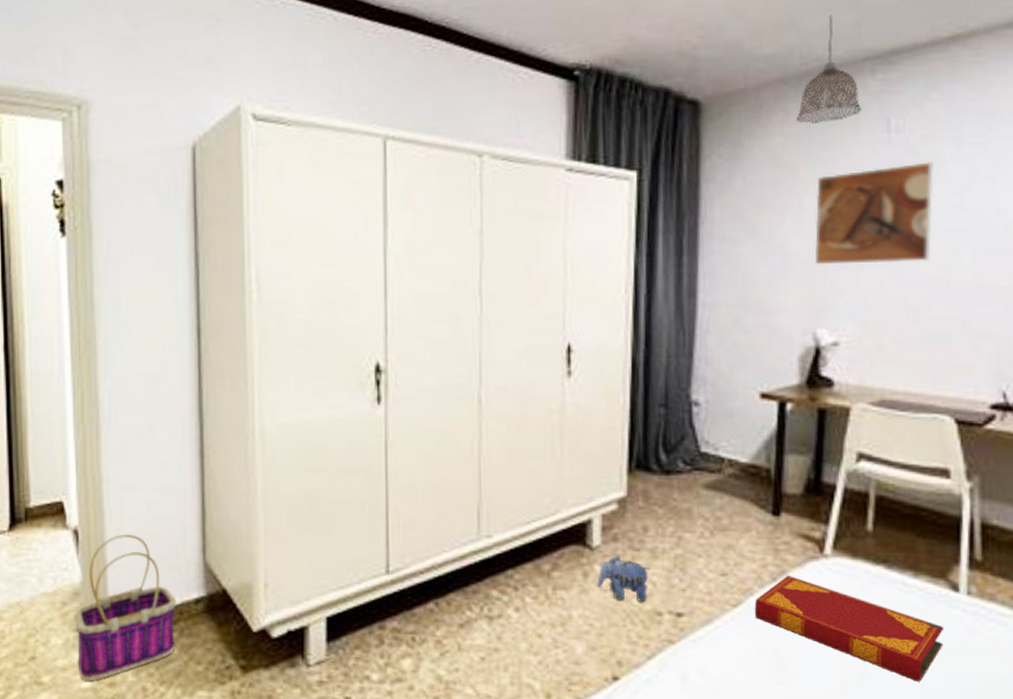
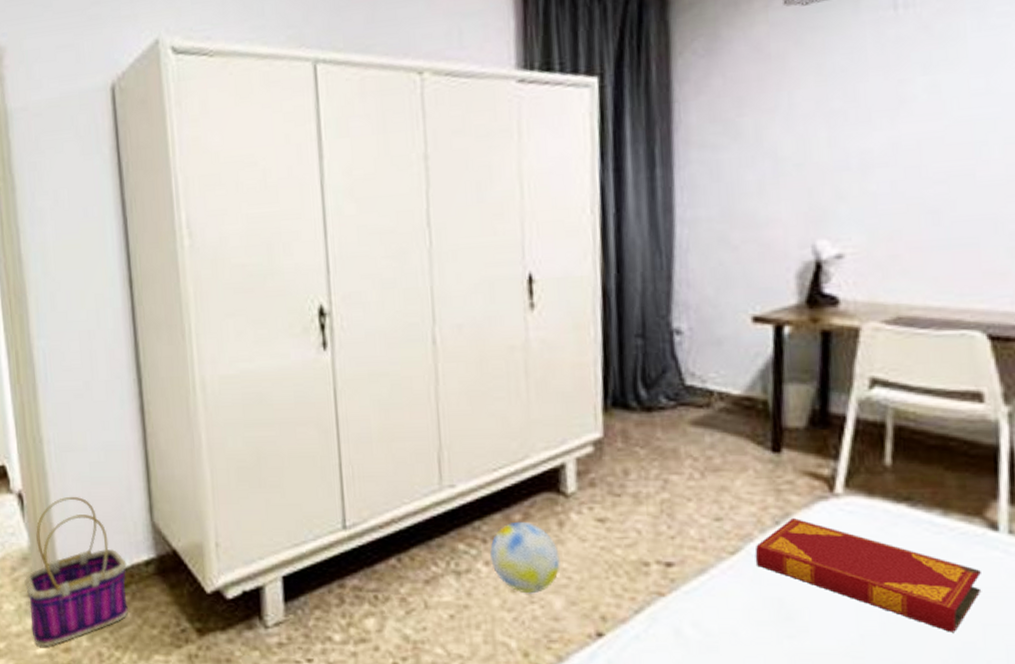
ball: none [521,571,583,639] -> present [490,521,560,594]
plush toy: present [597,555,651,602] -> none [574,502,634,552]
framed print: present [814,162,934,265] -> none [809,39,953,168]

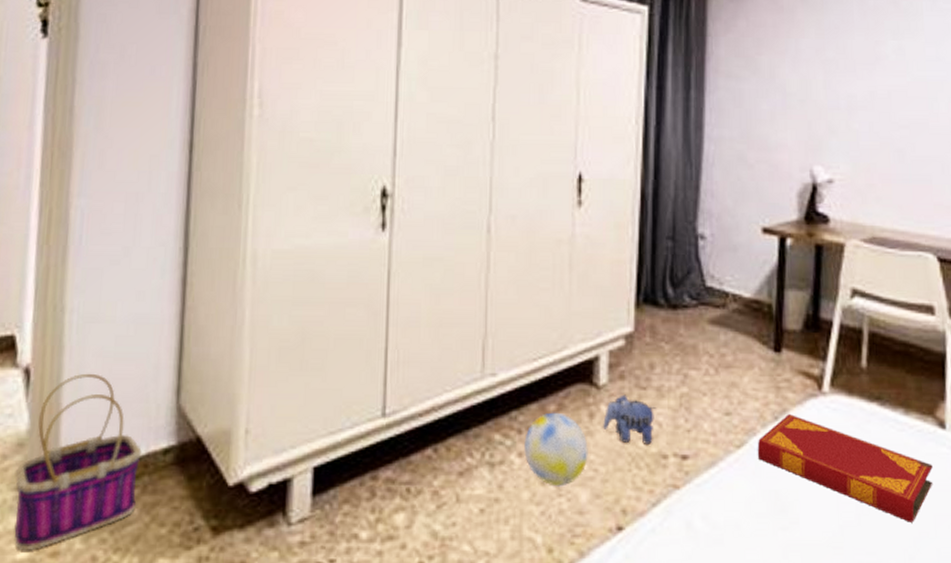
plush toy: none [574,502,634,552] -> present [603,394,657,444]

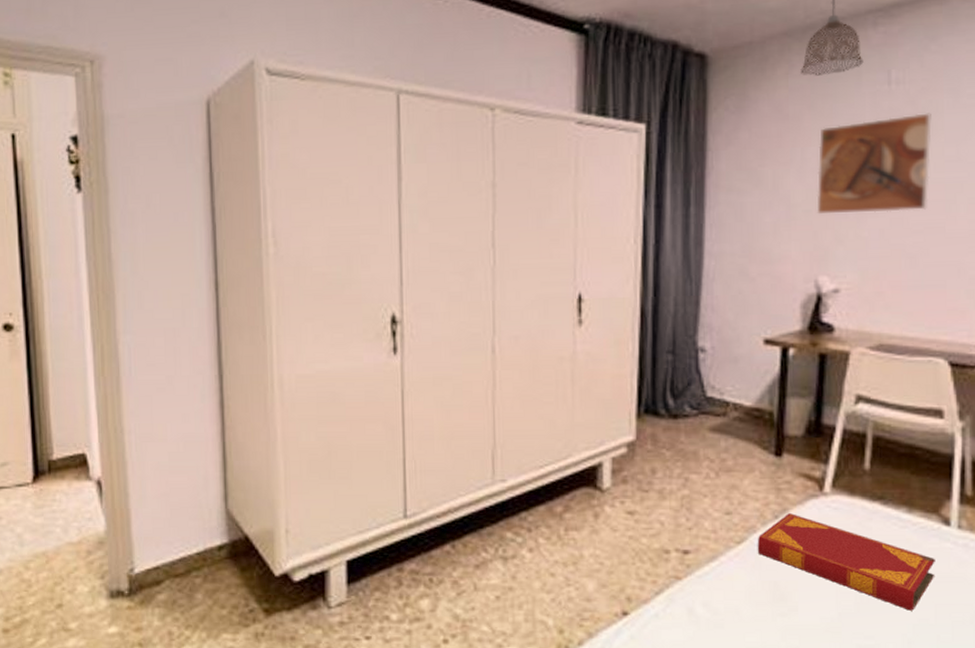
basket: present [14,373,142,551] -> none [100,484,200,627]
ball: present [524,412,588,487] -> none [534,513,594,577]
plush toy: present [603,394,657,444] -> none [607,497,659,541]
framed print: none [810,13,913,106] -> present [816,113,932,215]

